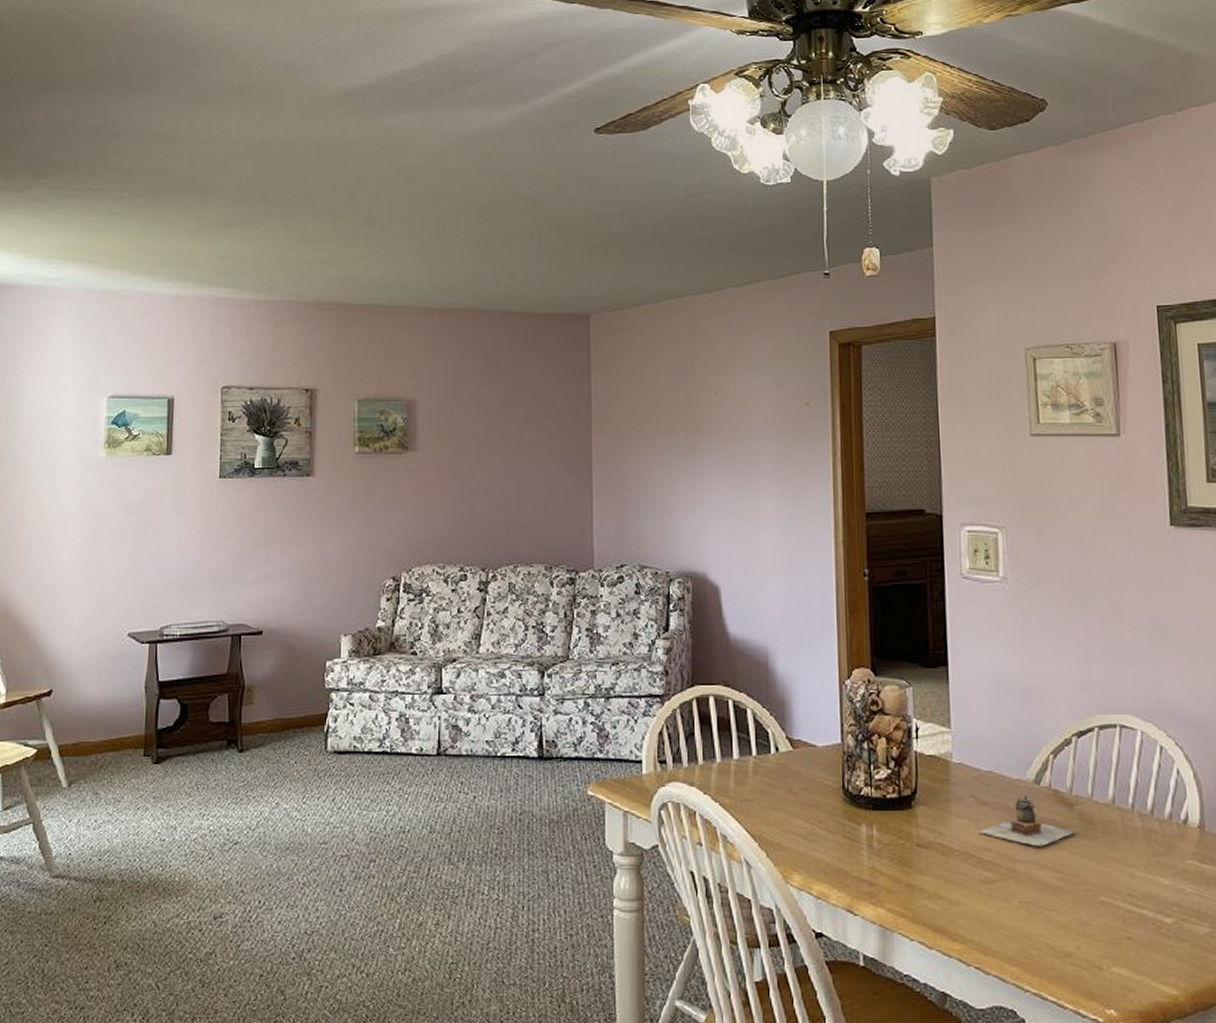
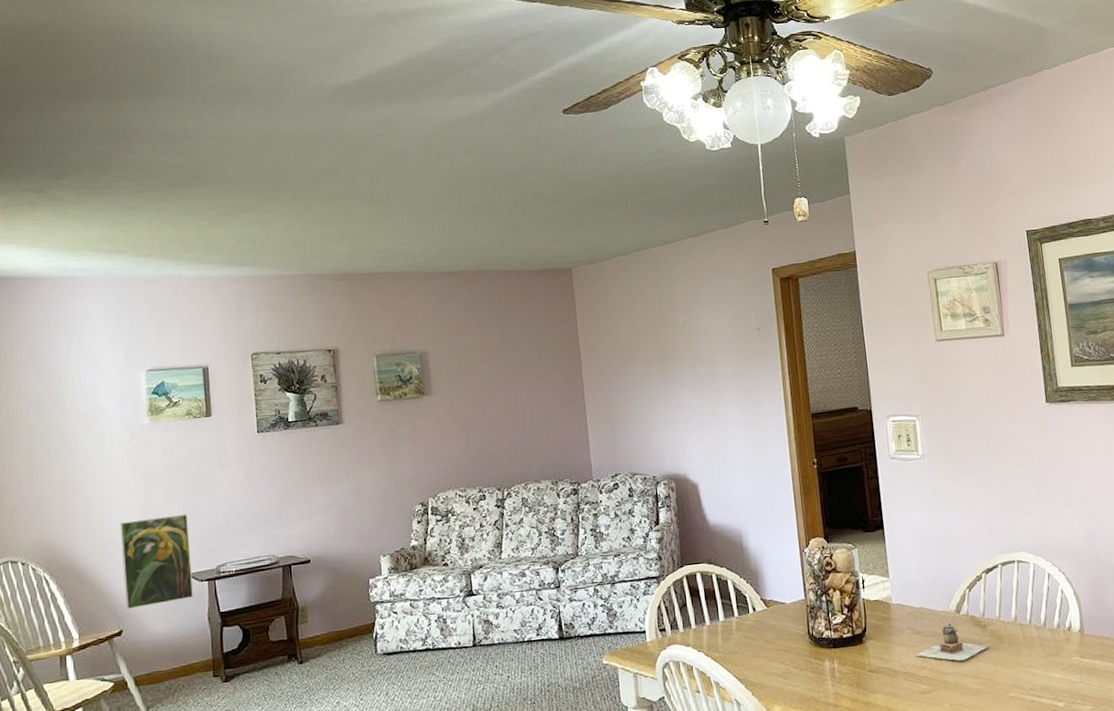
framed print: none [59,563,135,667] -> present [120,513,194,610]

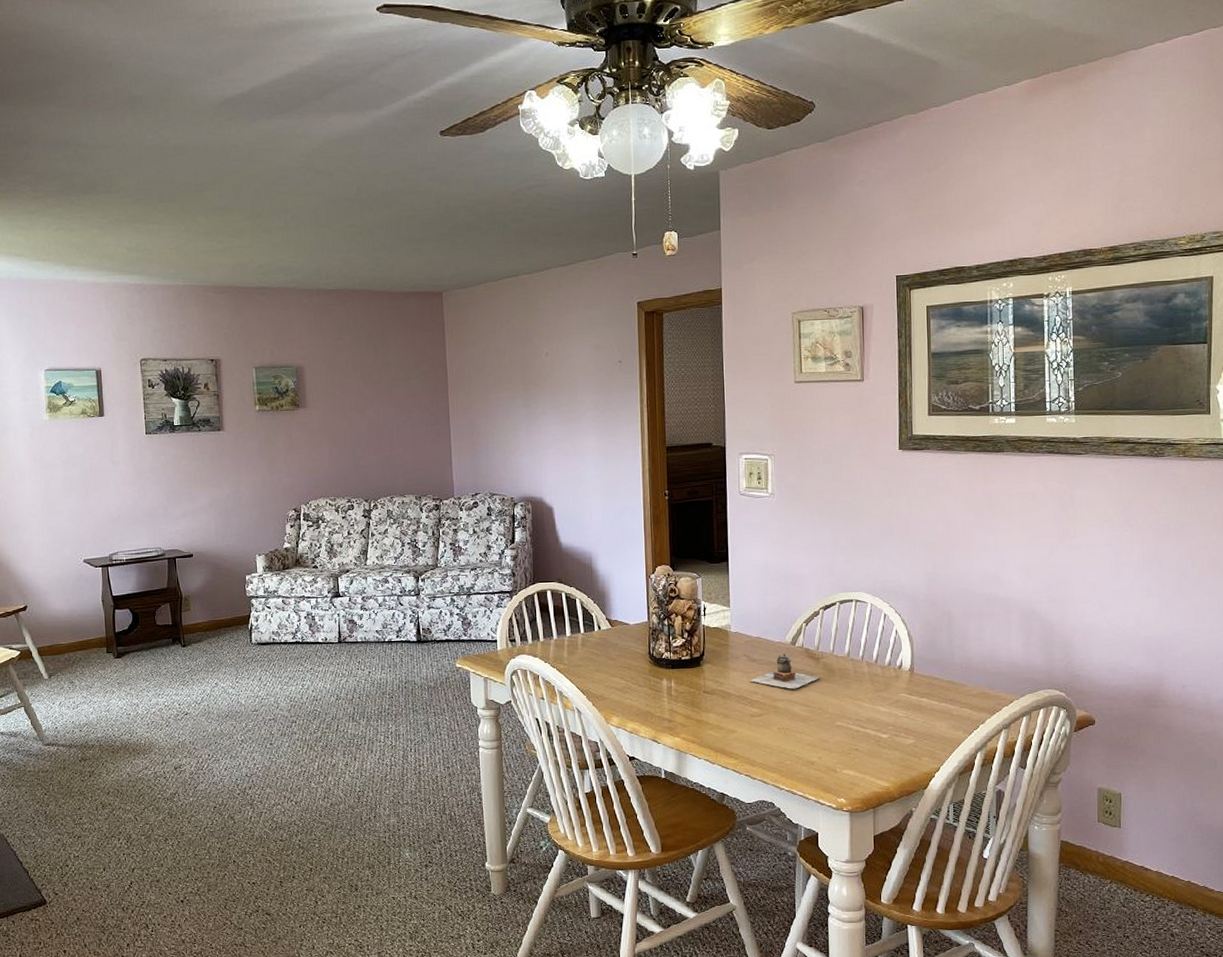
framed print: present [120,513,194,610] -> none [23,505,90,588]

